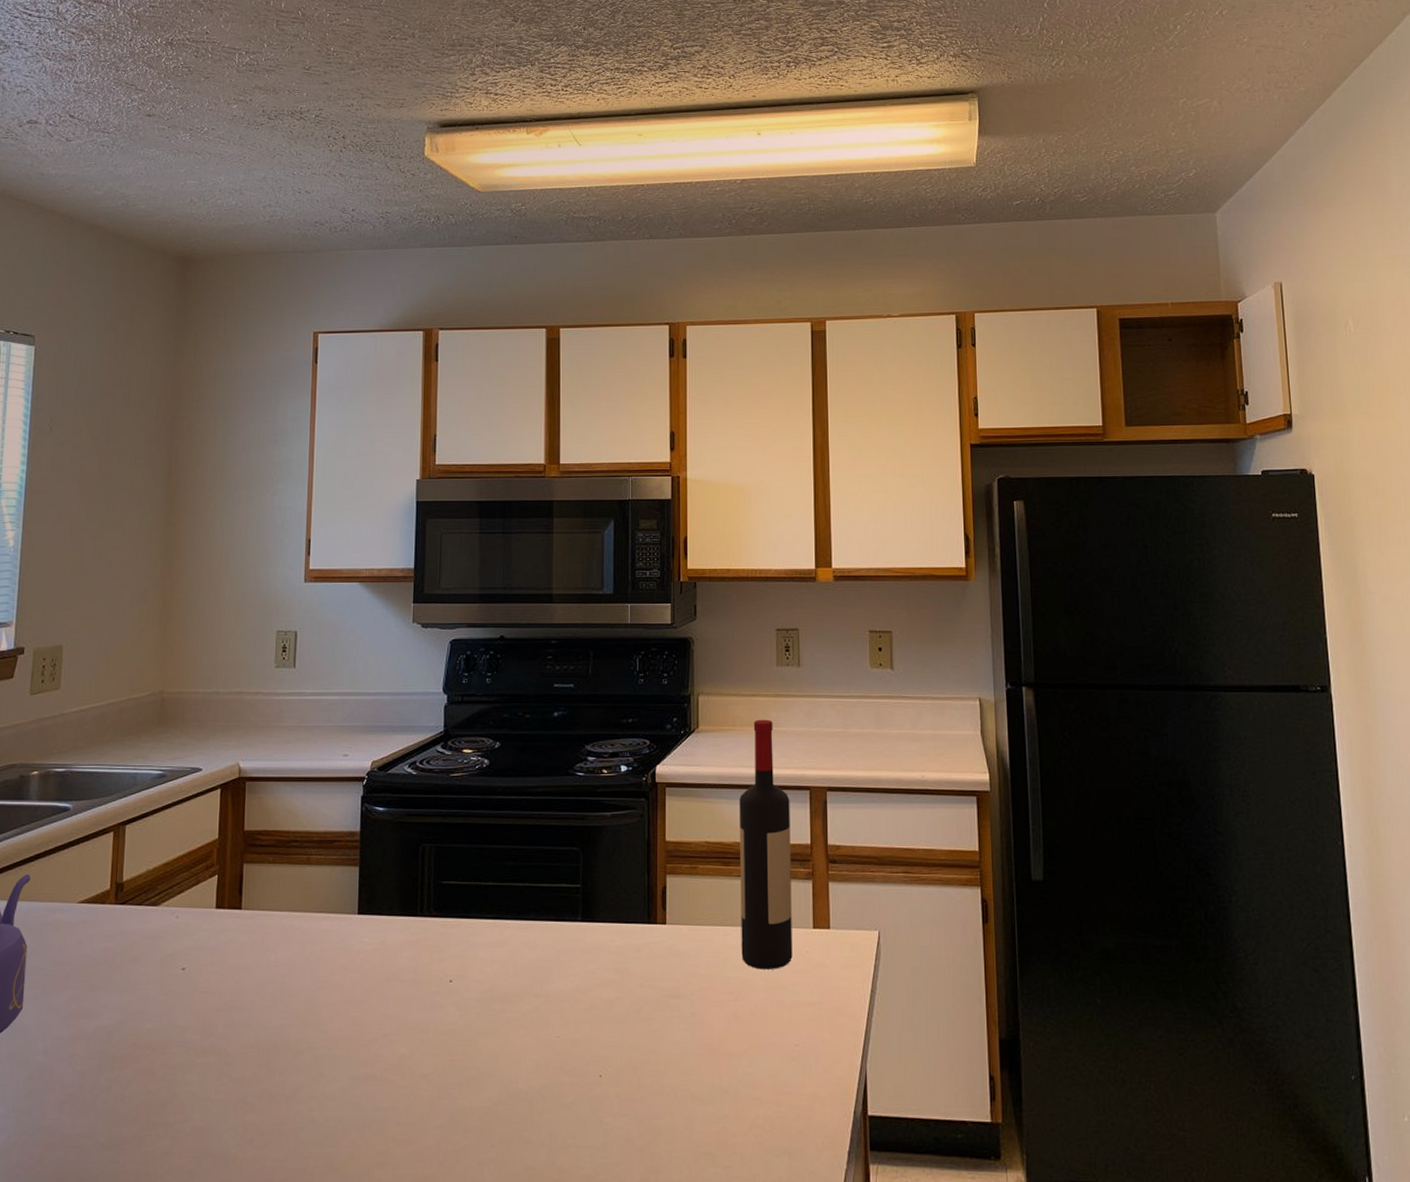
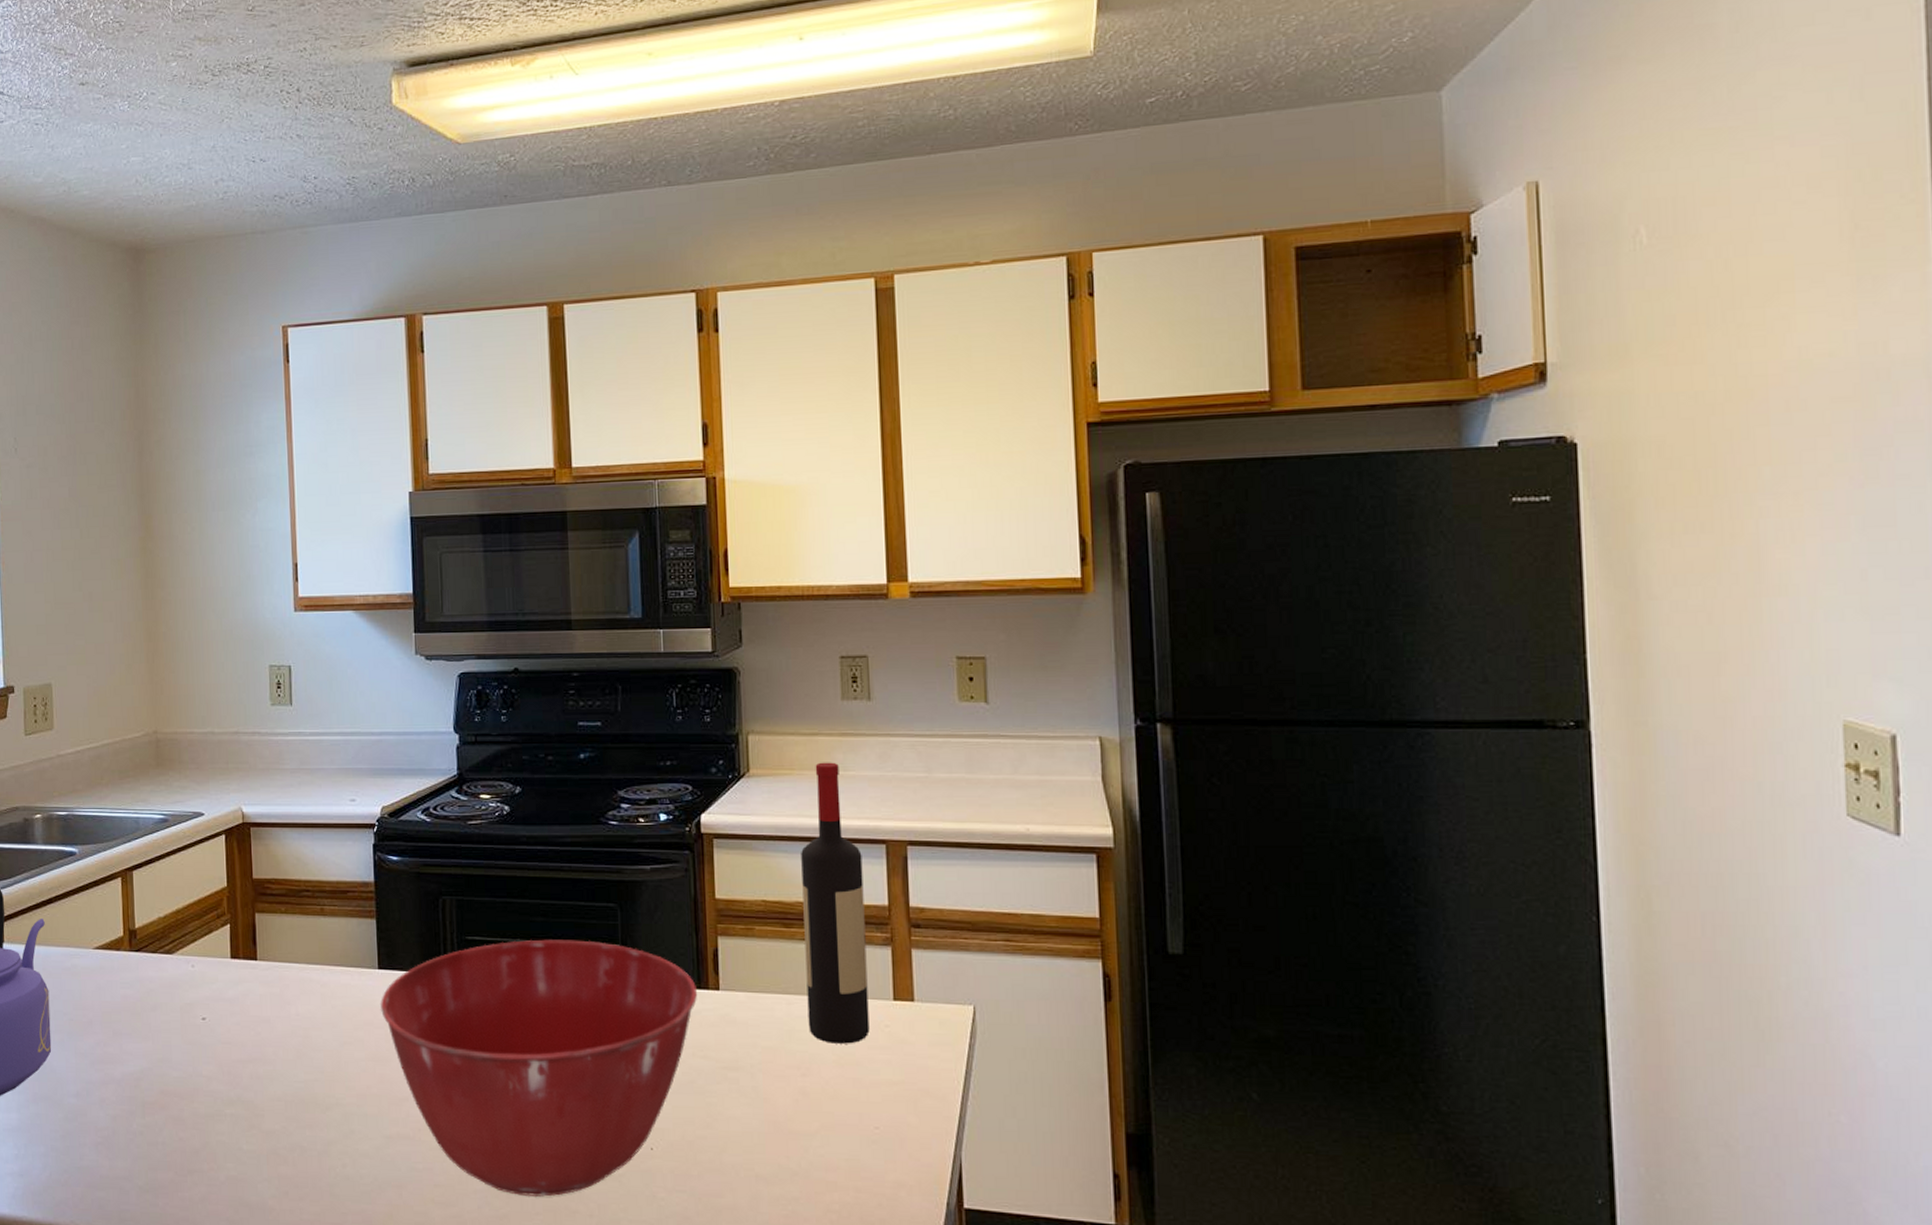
mixing bowl: none [357,881,646,1129] -> present [379,939,697,1197]

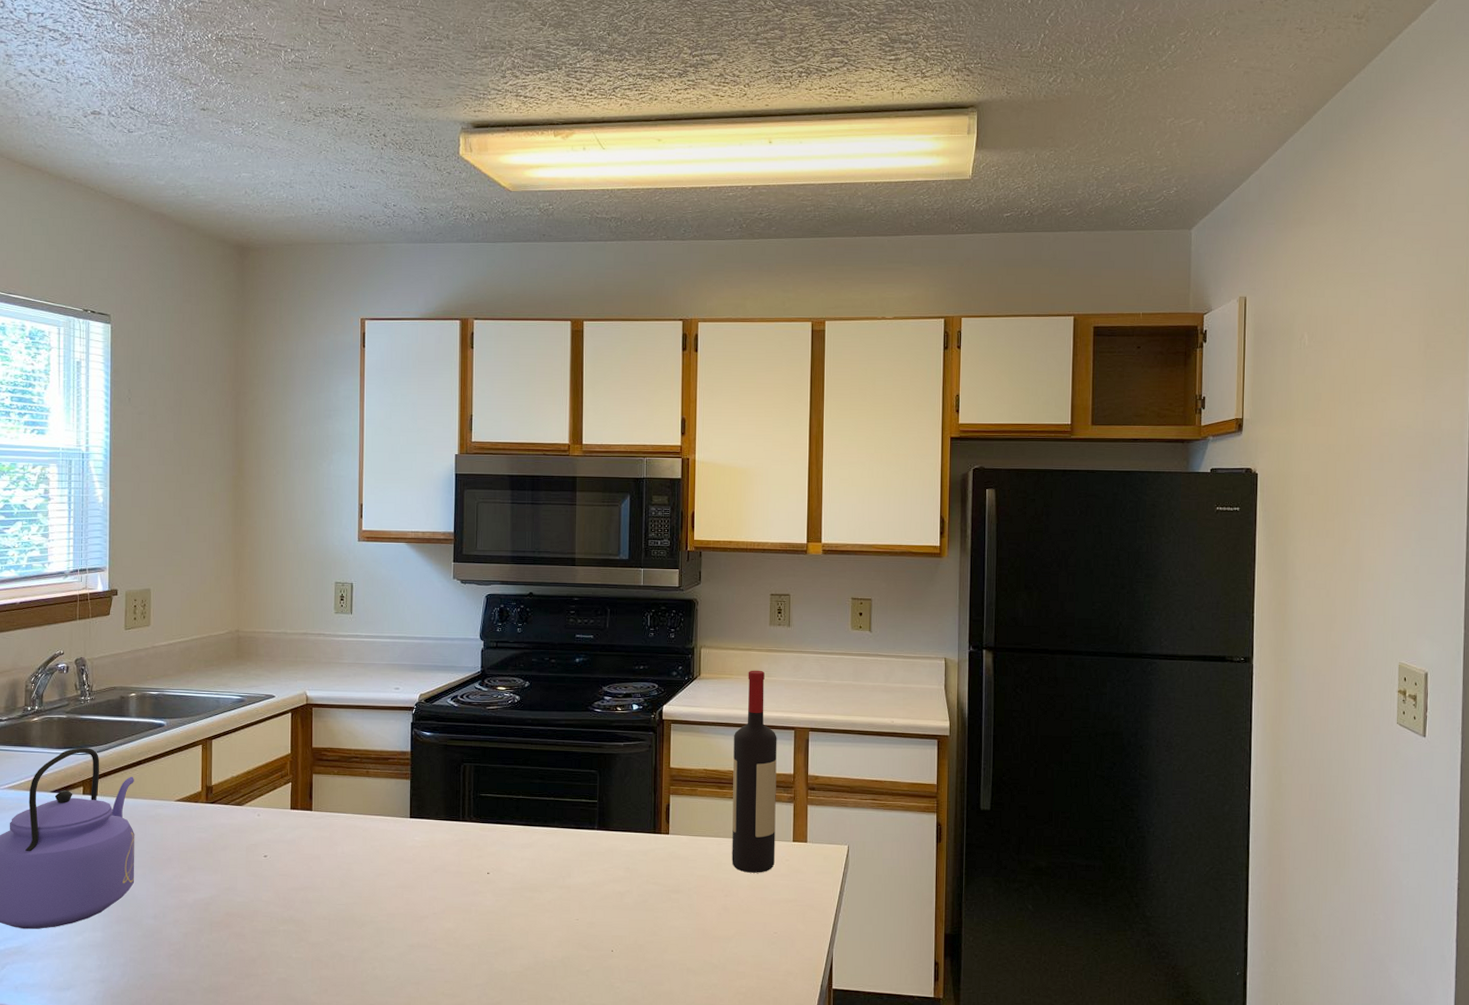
mixing bowl: present [379,939,697,1197] -> none [409,796,652,988]

